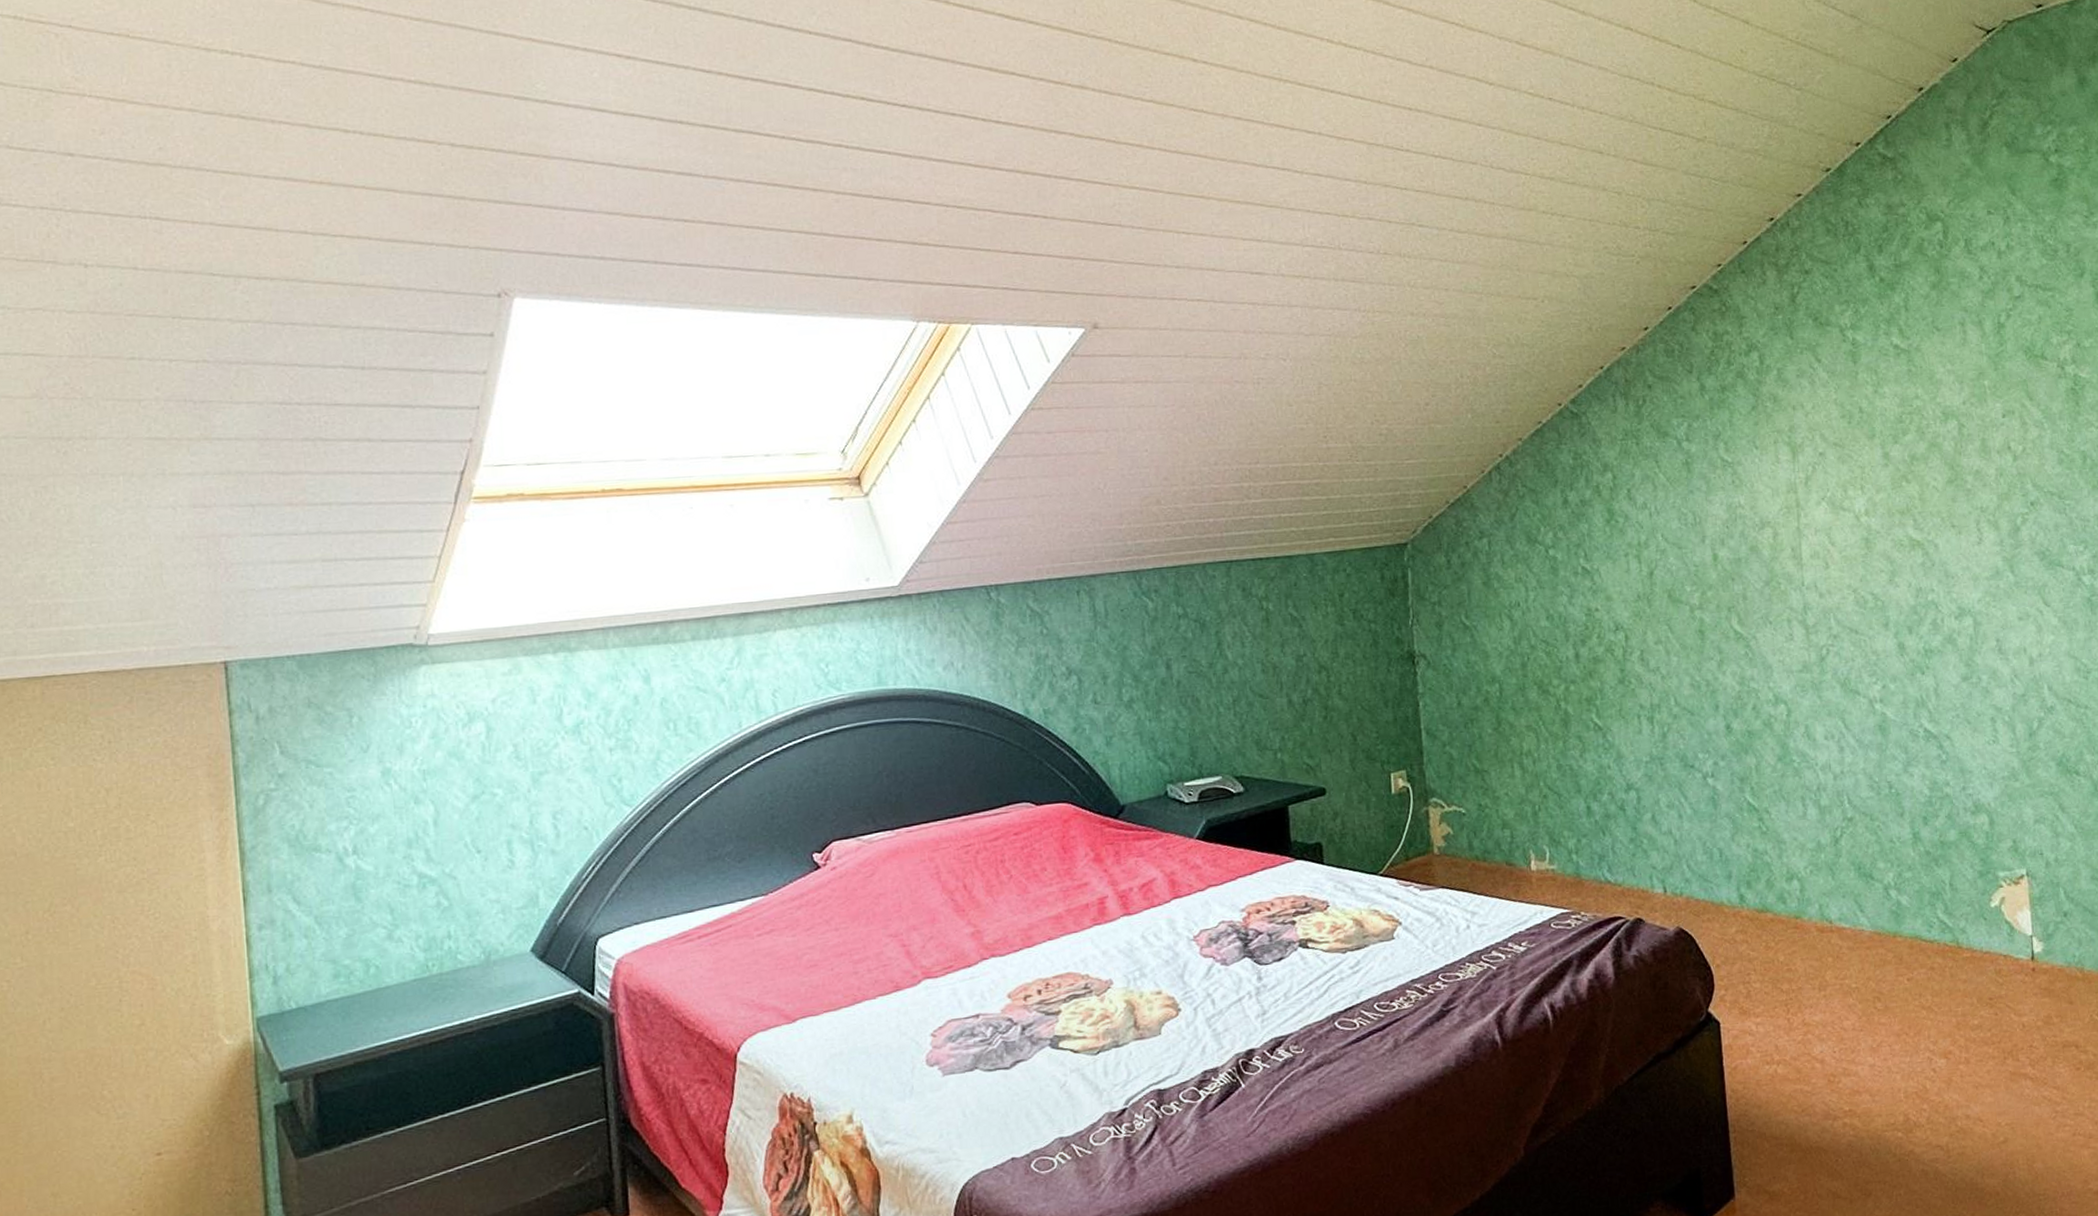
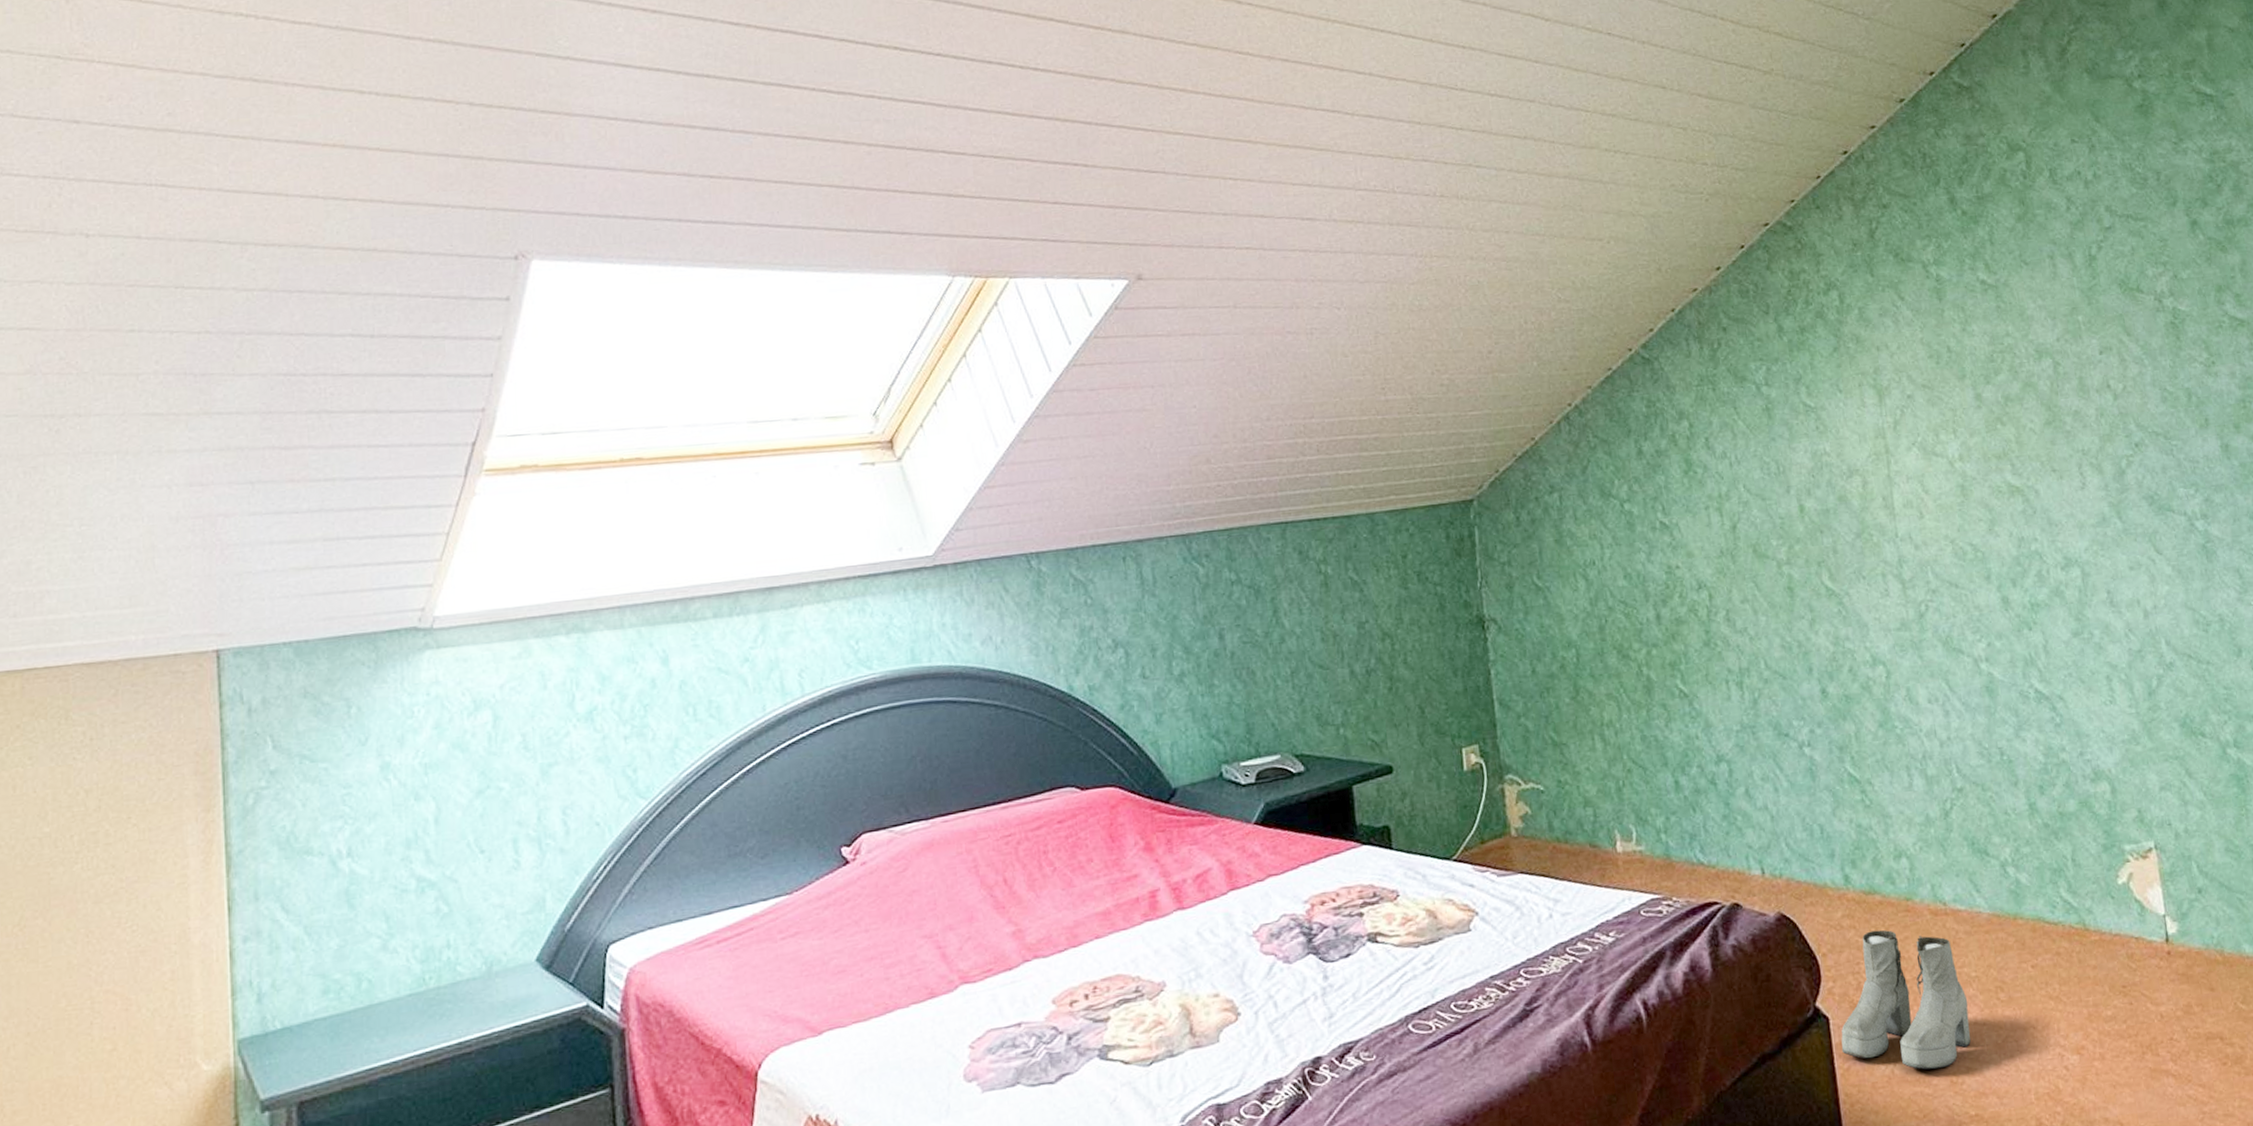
boots: none [1730,944,1849,1070] -> present [1841,930,1971,1070]

